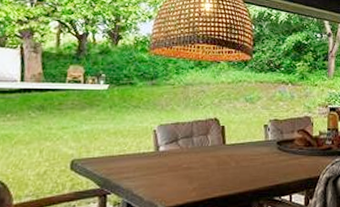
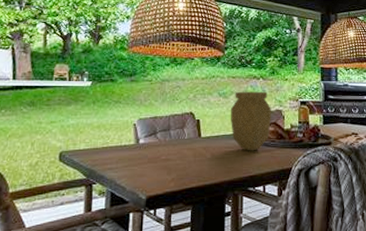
water jug: none [257,97,300,159] -> present [231,91,271,151]

